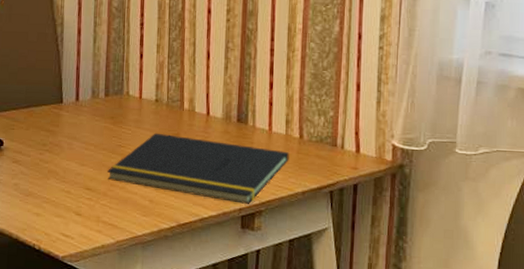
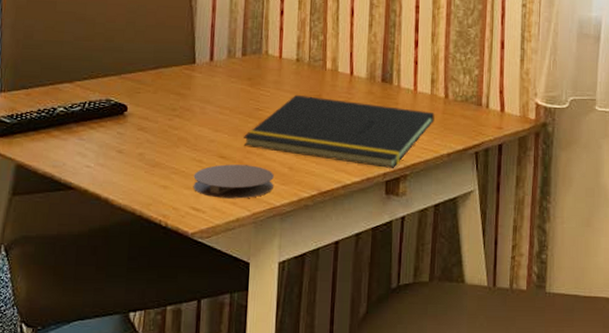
coaster: none [62,195,136,228] -> present [193,164,274,199]

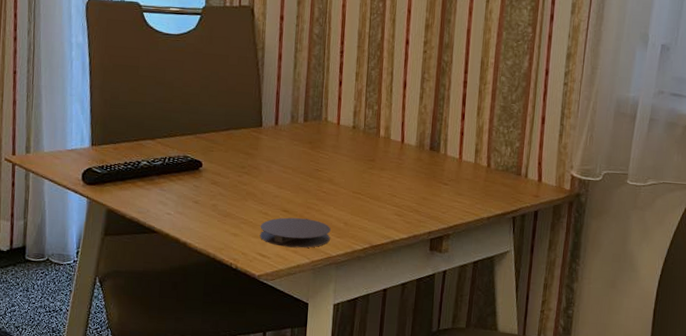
notepad: present [243,94,435,168] -> none [304,158,477,228]

